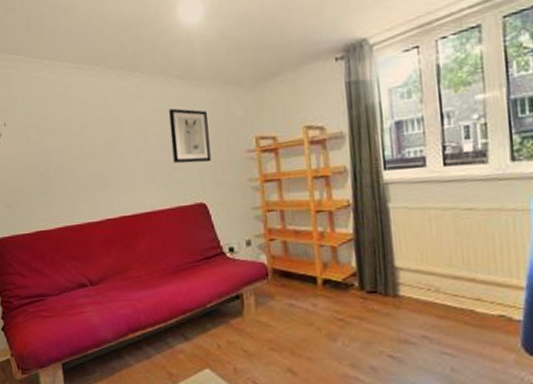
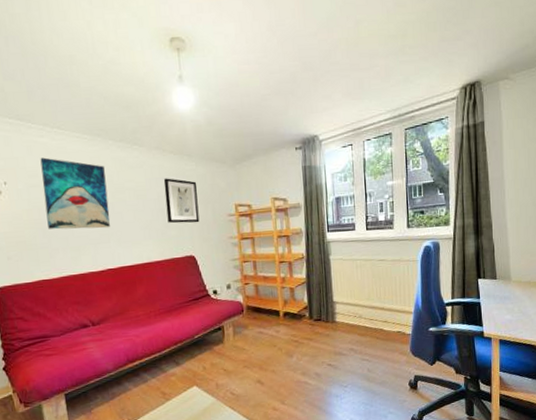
wall art: none [38,93,110,174] -> present [40,157,111,230]

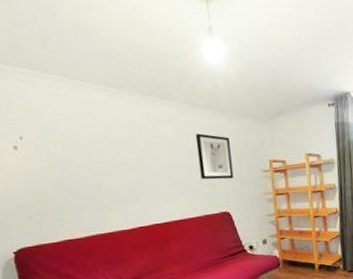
wall art: present [40,157,111,230] -> none [59,110,140,187]

